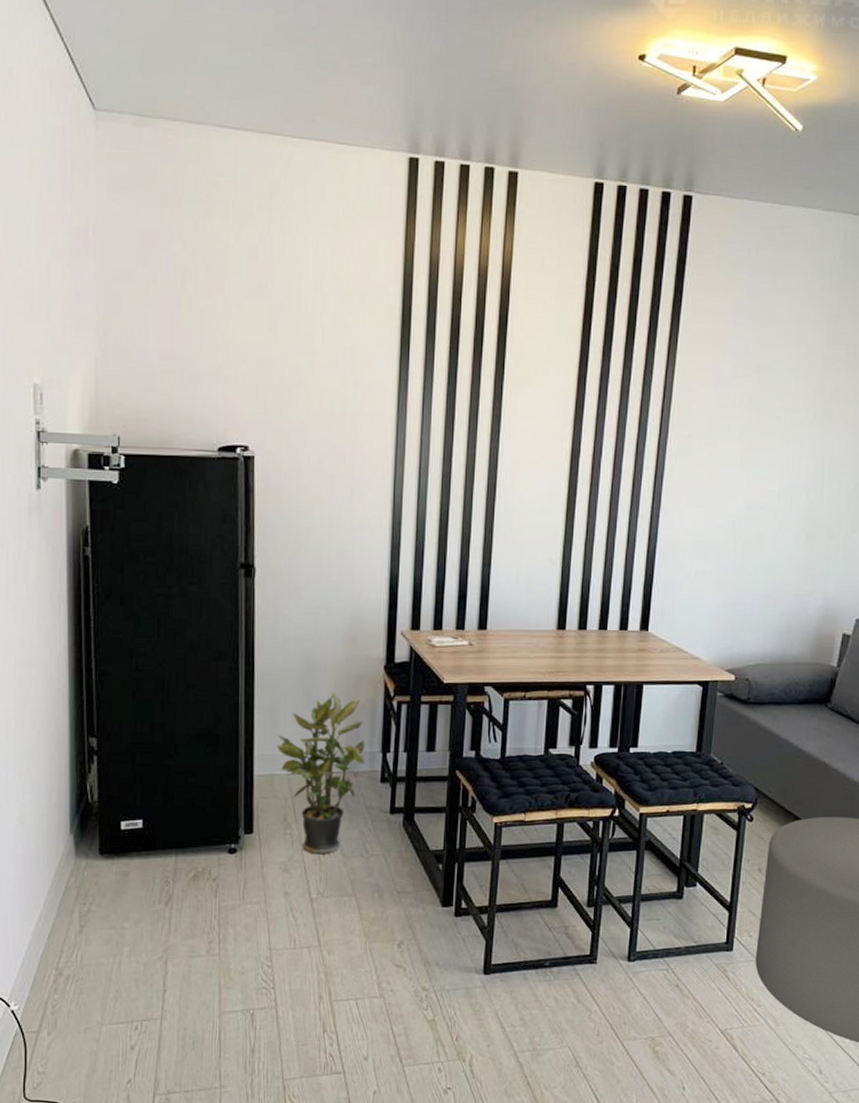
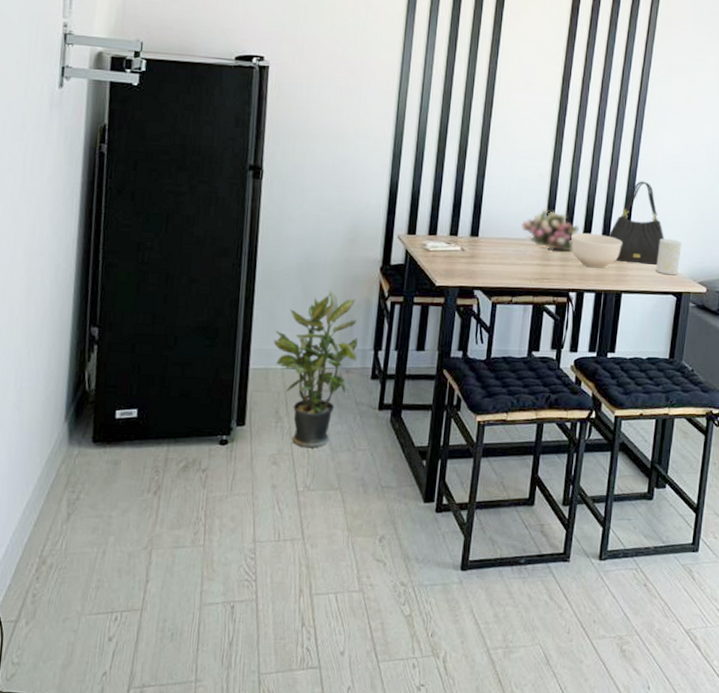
flower arrangement: none [531,596,595,641] -> present [520,208,579,251]
bowl: none [586,622,642,659] -> present [571,233,622,269]
handbag: none [627,563,687,653] -> present [608,181,664,265]
cup: none [679,625,707,664] -> present [656,239,682,276]

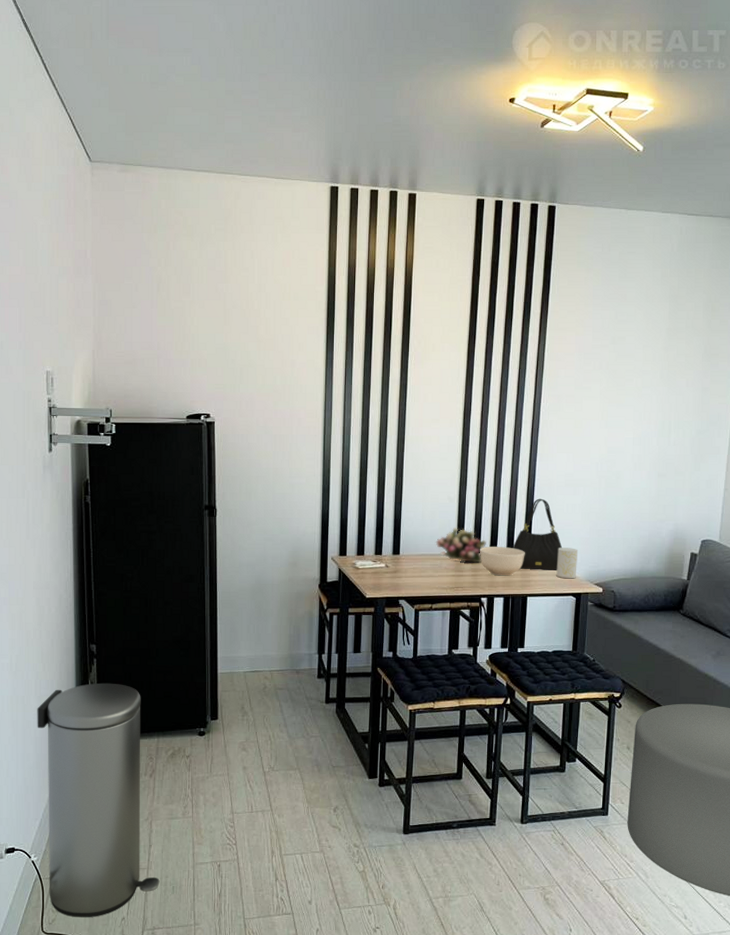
pedal bin: none [10,375,156,673] -> present [37,683,160,918]
potted plant: present [273,290,358,448] -> none [235,606,304,736]

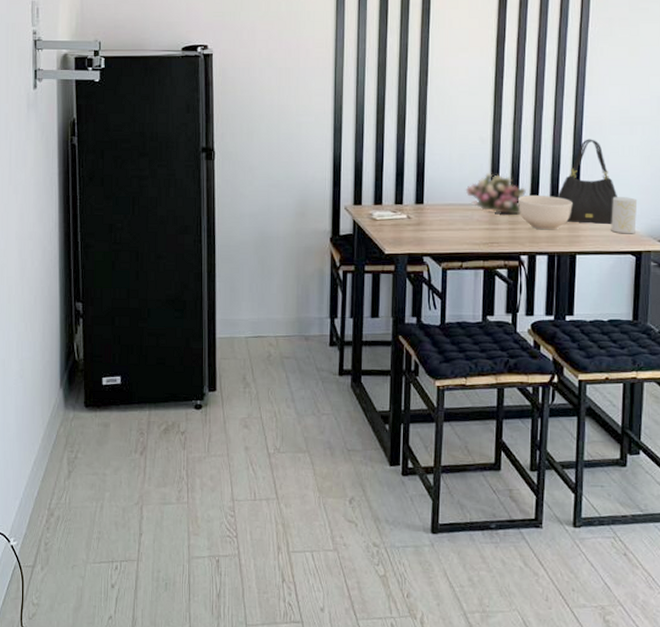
pedal bin: present [37,683,160,918] -> none [18,346,151,614]

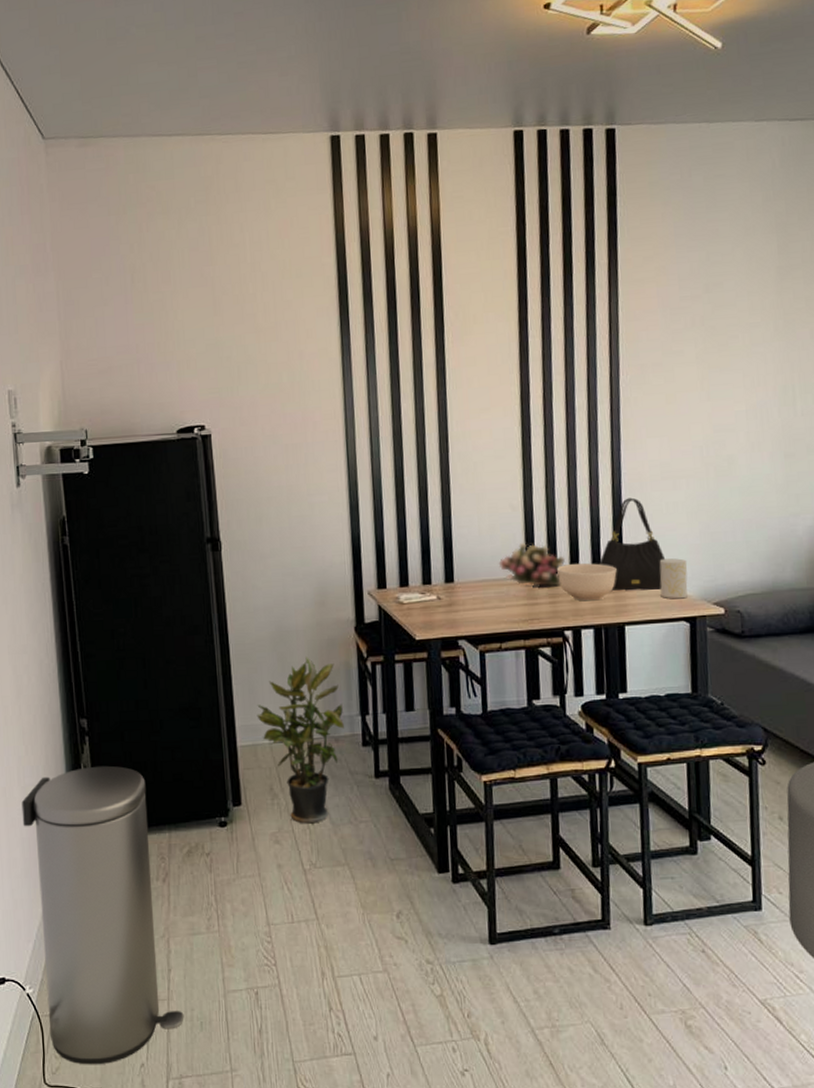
pedal bin: none [18,346,151,614] -> present [21,765,184,1065]
potted plant: none [236,262,314,413] -> present [256,657,344,824]

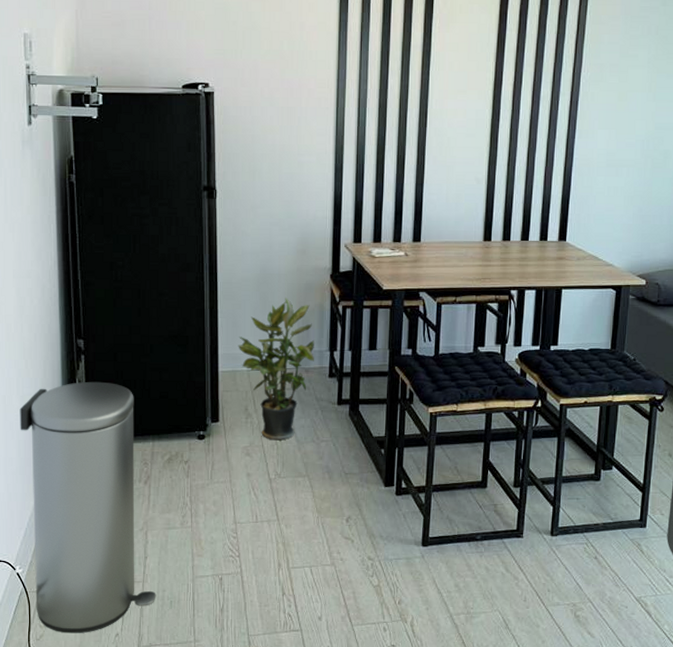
flower arrangement: present [498,542,565,587] -> none [460,211,518,251]
bowl: present [557,563,617,601] -> none [510,234,560,266]
handbag: present [599,497,665,590] -> none [546,180,602,260]
cup: present [659,558,688,599] -> none [595,235,620,270]

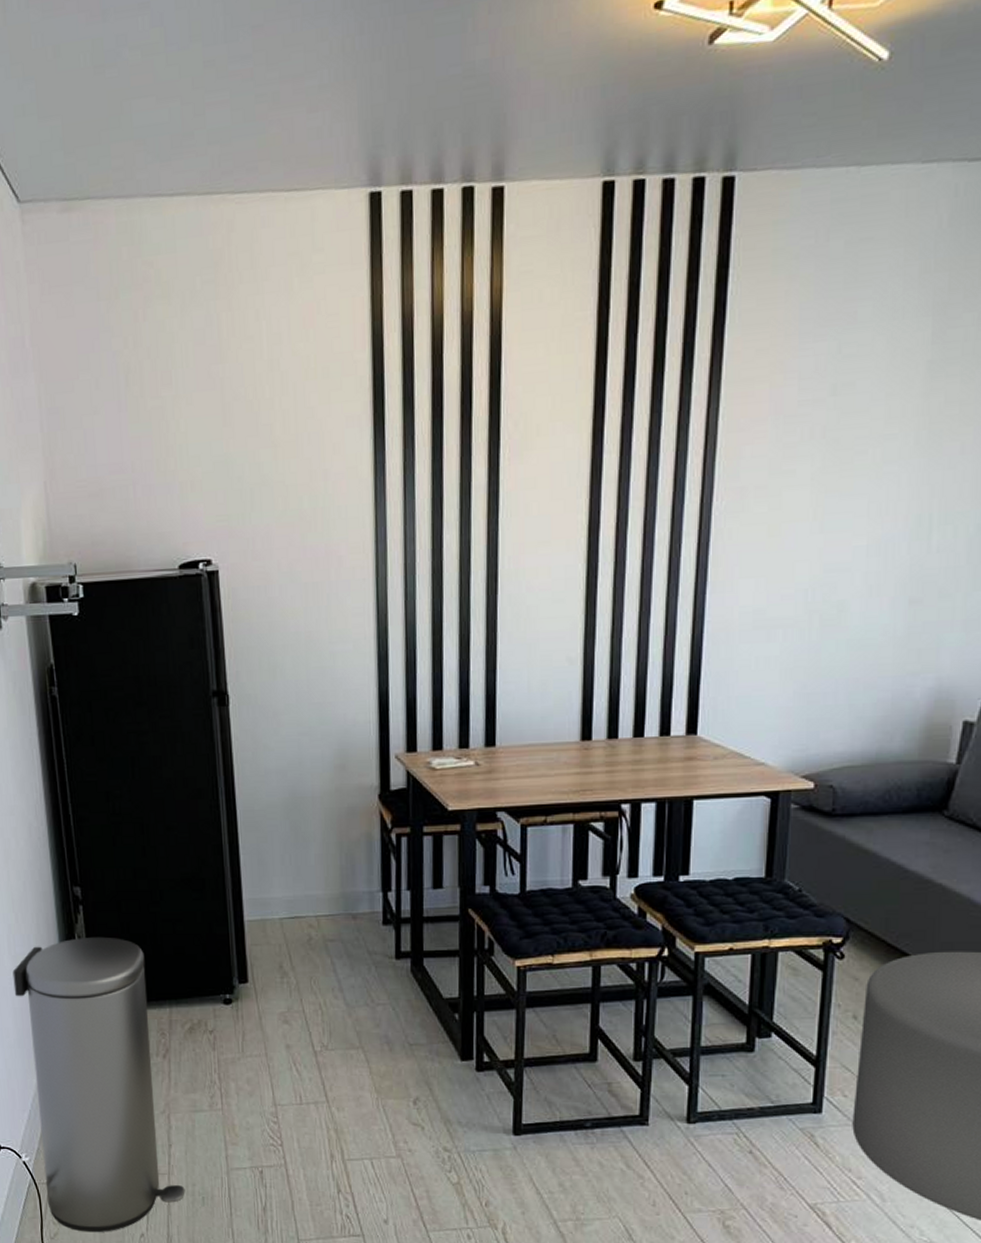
potted plant: present [238,298,314,441] -> none [266,826,363,1005]

